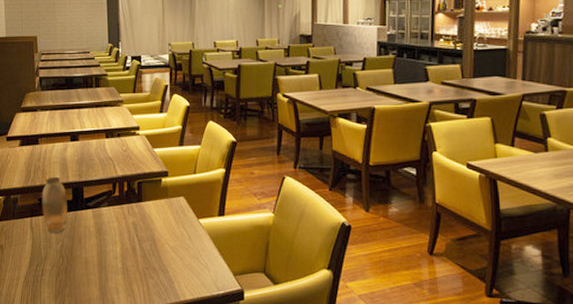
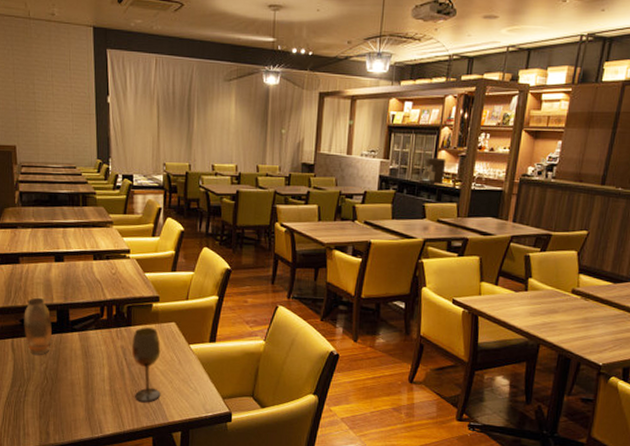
wine glass: none [143,202,172,280] -> present [132,327,161,402]
coffee maker: none [416,20,445,48] -> present [418,157,447,185]

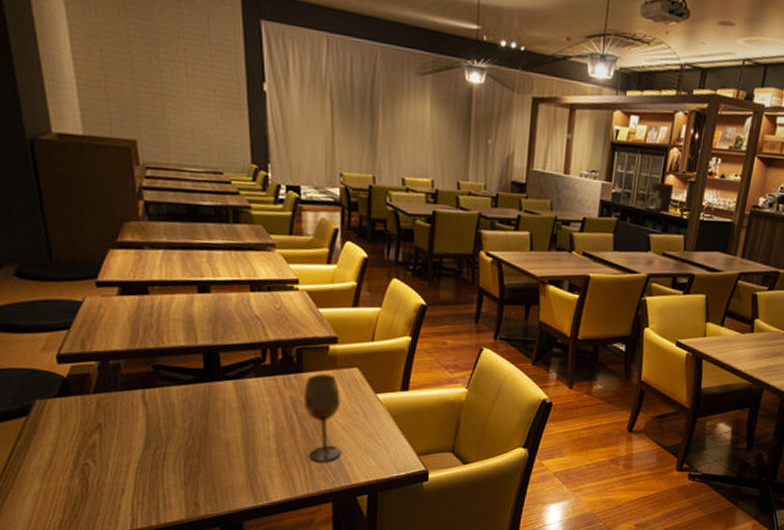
vase: present [24,297,52,355] -> none [157,337,197,409]

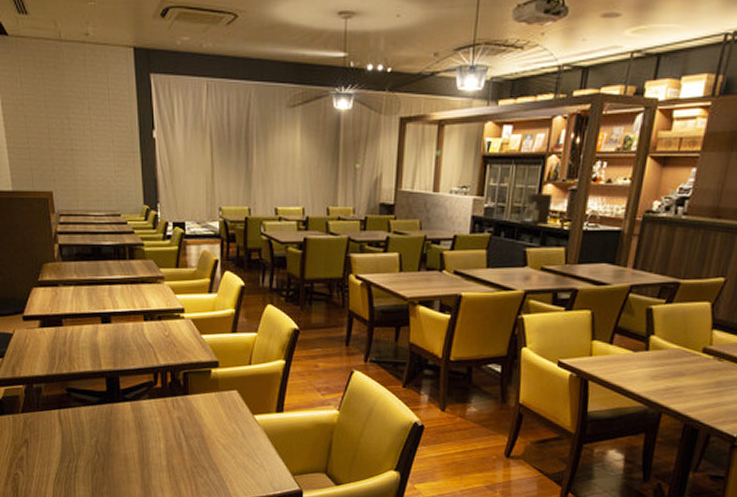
wine glass: present [305,374,342,462] -> none [190,396,223,479]

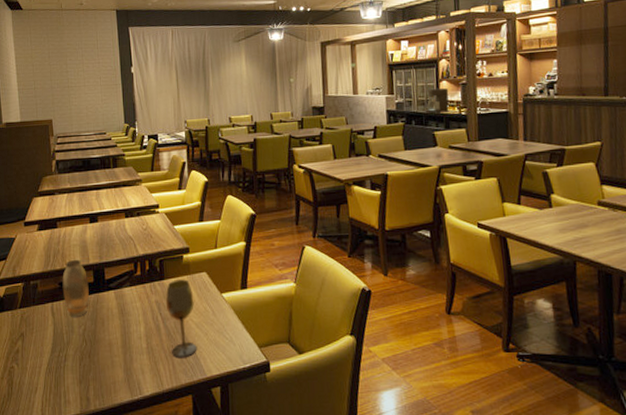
vase: none [70,363,102,427] -> present [62,259,89,317]
wine glass: none [190,396,223,479] -> present [166,279,197,357]

